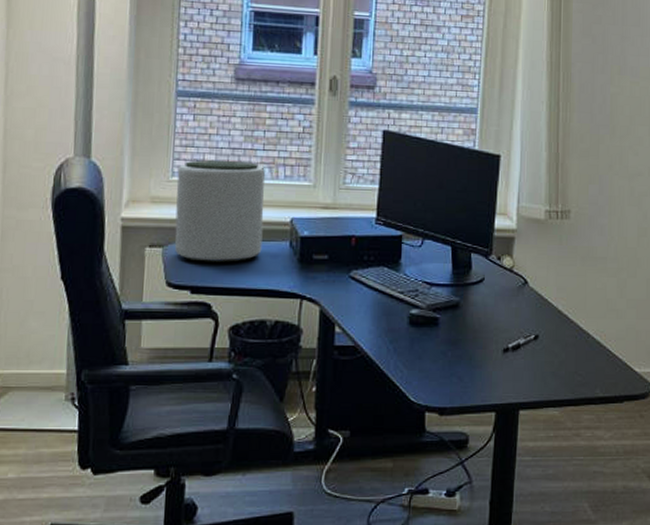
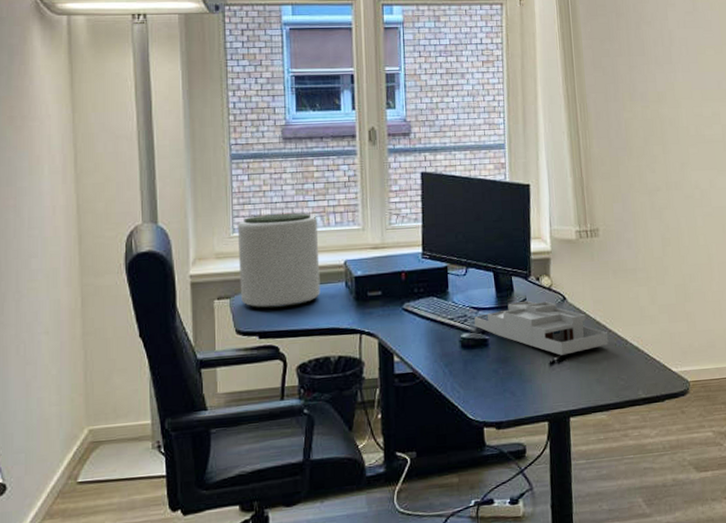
desk organizer: none [426,280,570,343] -> present [474,300,609,356]

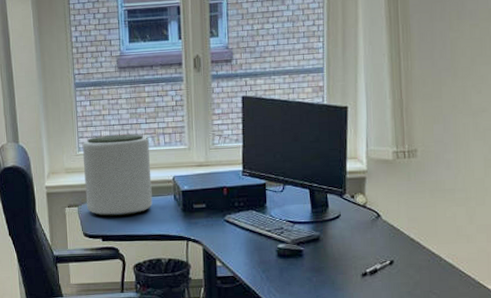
desk organizer: present [474,300,609,356] -> none [290,216,422,268]

